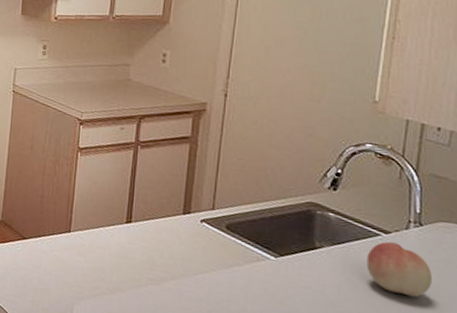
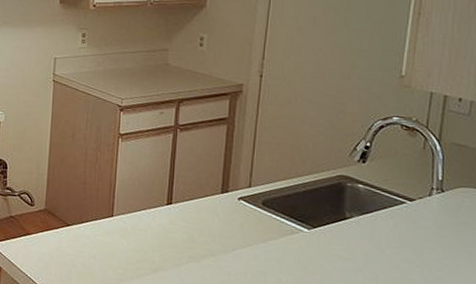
fruit: present [366,241,433,298] -> none [393,209,453,259]

